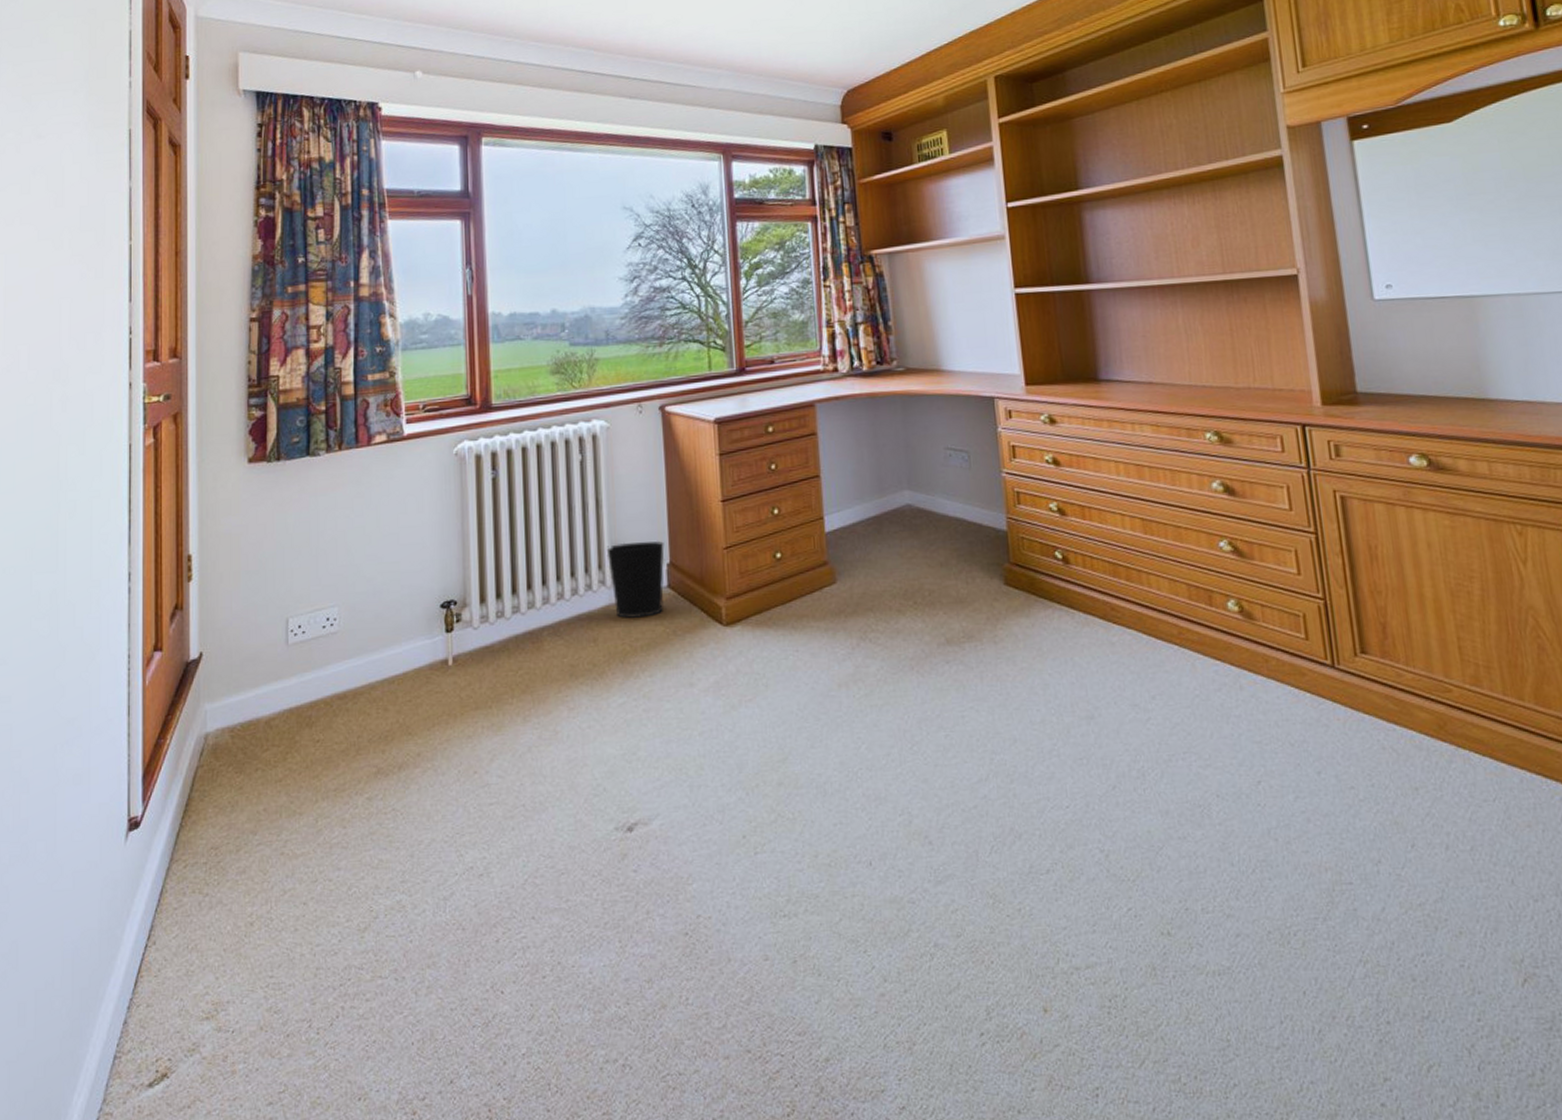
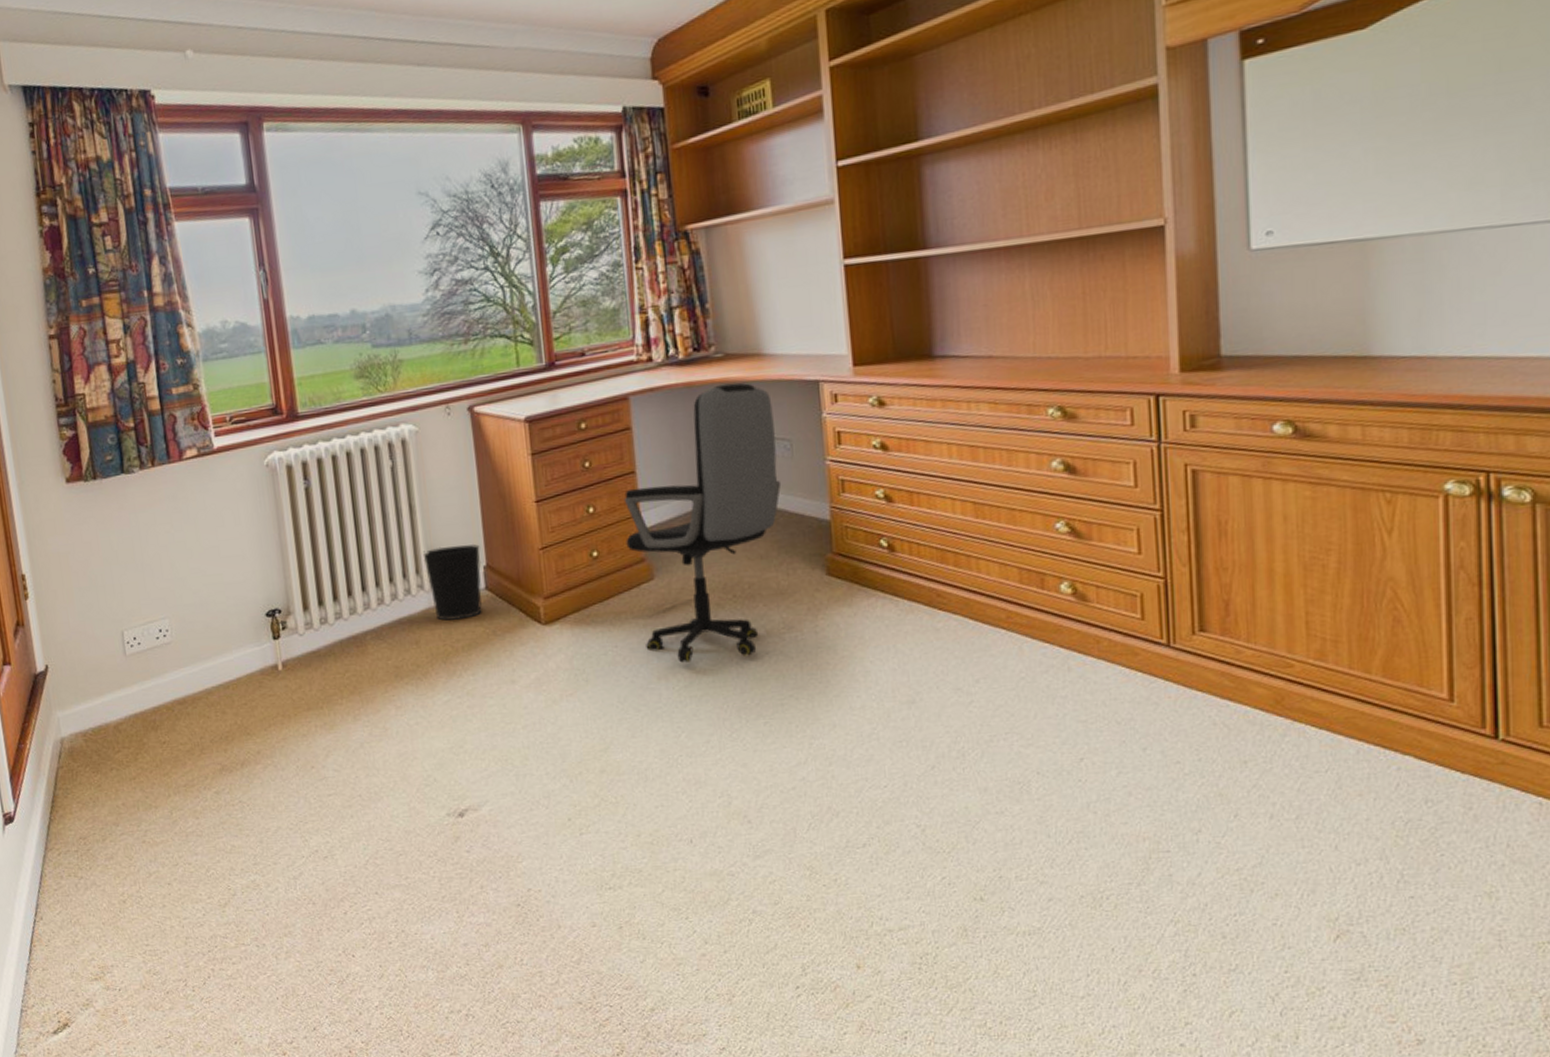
office chair: none [808,395,960,670] -> present [623,383,782,663]

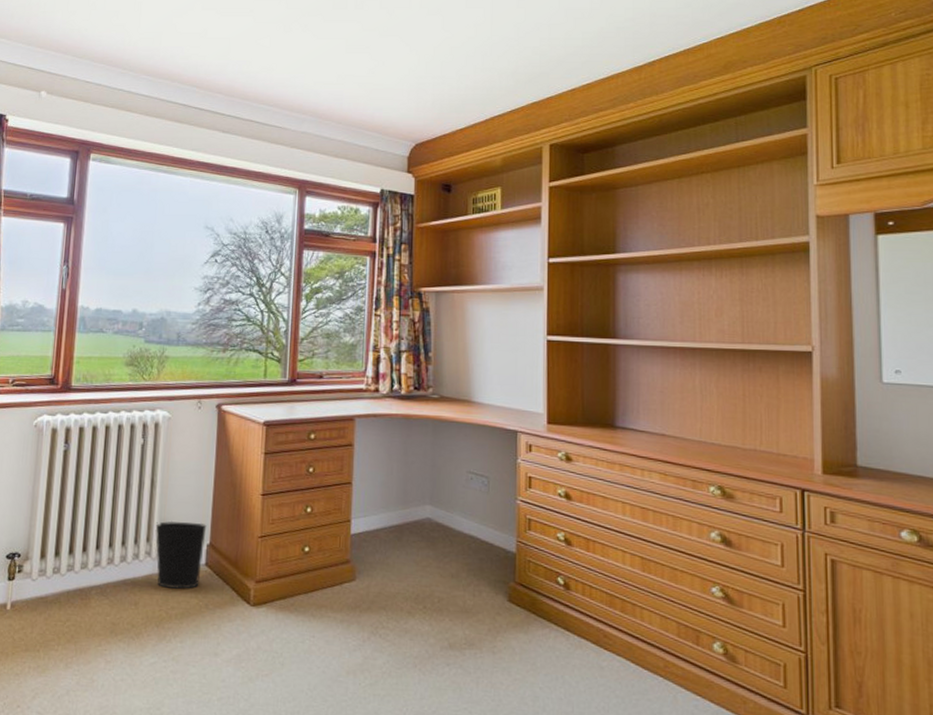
office chair: present [623,383,782,663] -> none [335,421,477,665]

